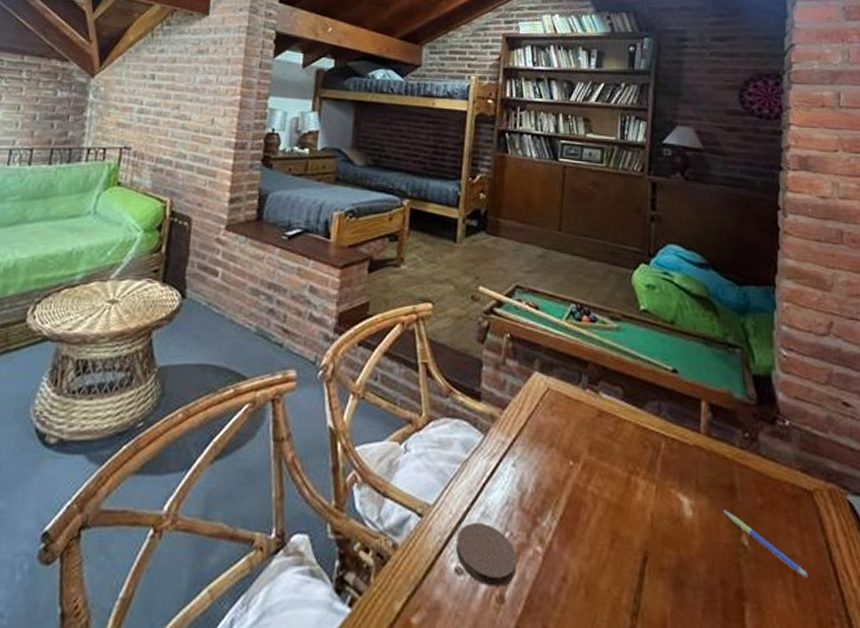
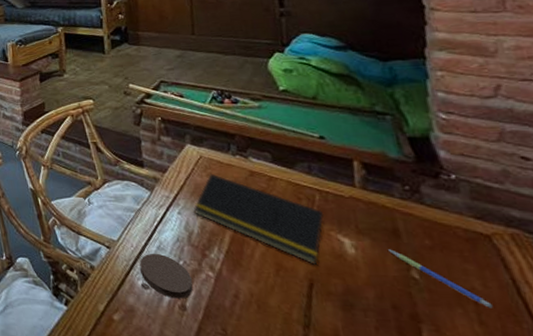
notepad: none [532,411,668,532] -> present [194,173,325,265]

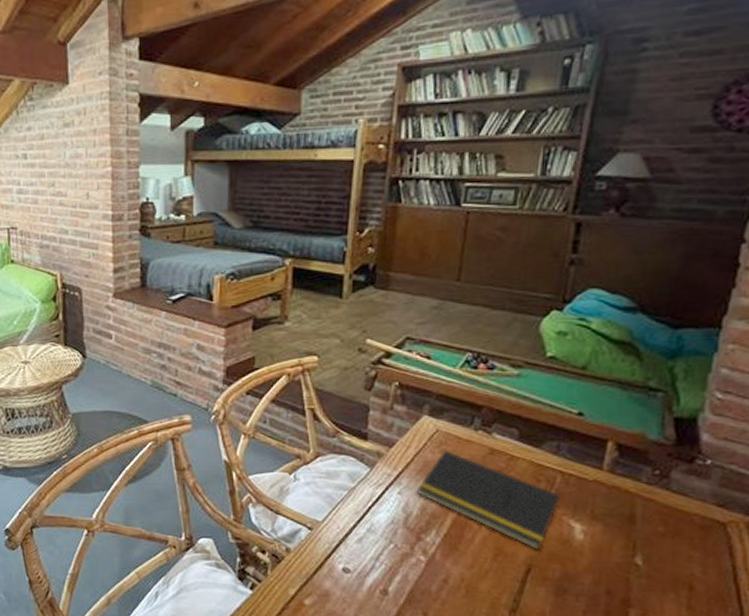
coaster: present [139,253,193,299] -> none [344,535,400,583]
pen: present [387,249,493,308] -> none [617,535,706,594]

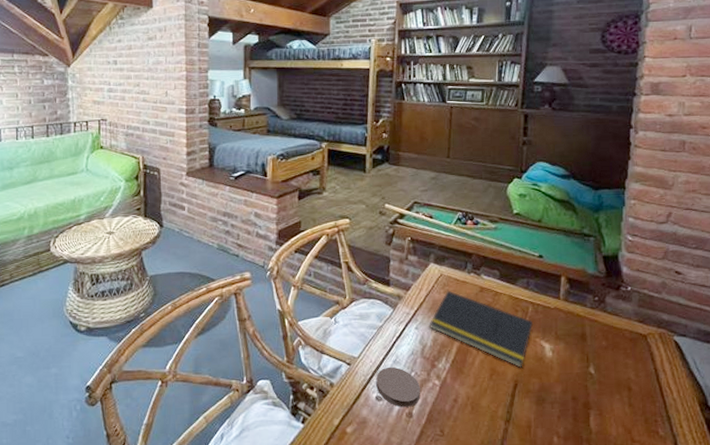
coaster: none [344,535,400,583] -> present [376,367,420,407]

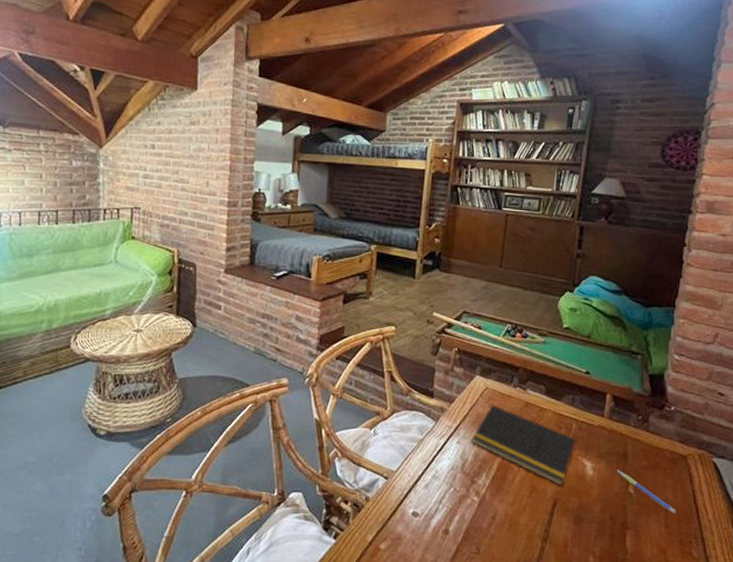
coaster: present [376,367,420,407] -> none [413,481,458,524]
pen: none [575,351,639,393] -> present [616,470,676,514]

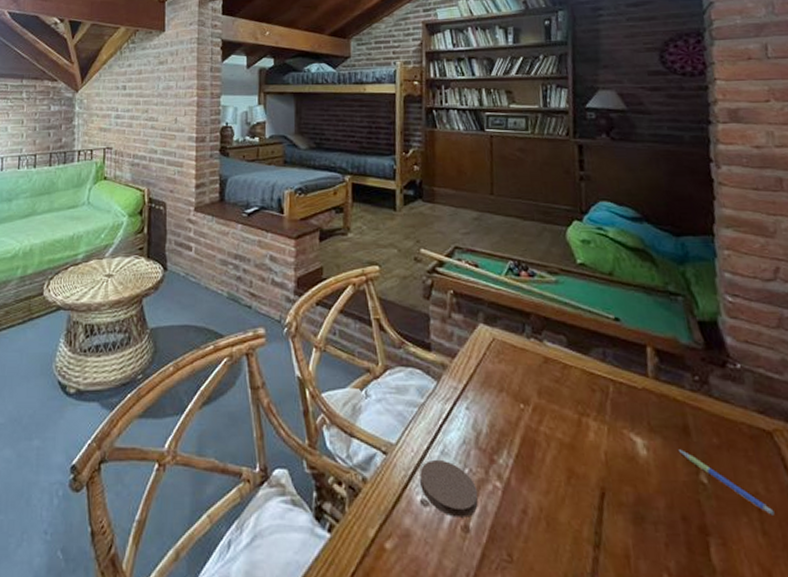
coaster: none [413,481,458,524] -> present [420,459,478,517]
notepad: present [472,404,577,486] -> none [483,359,618,469]

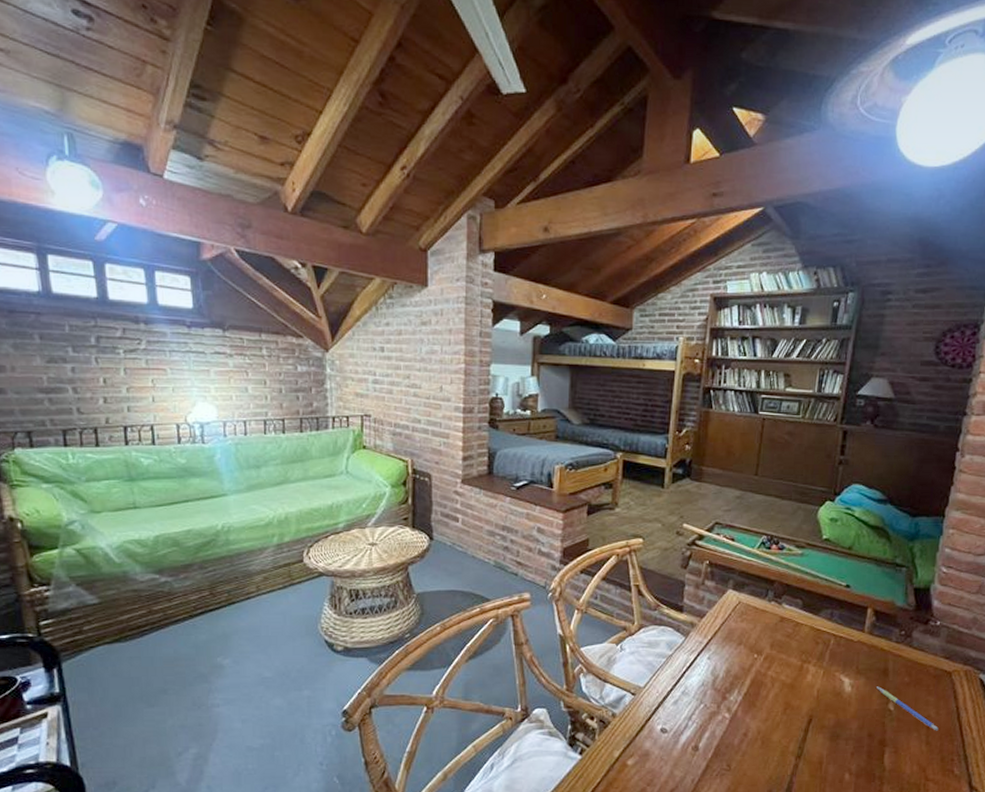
coaster: present [420,459,478,517] -> none [662,698,709,740]

